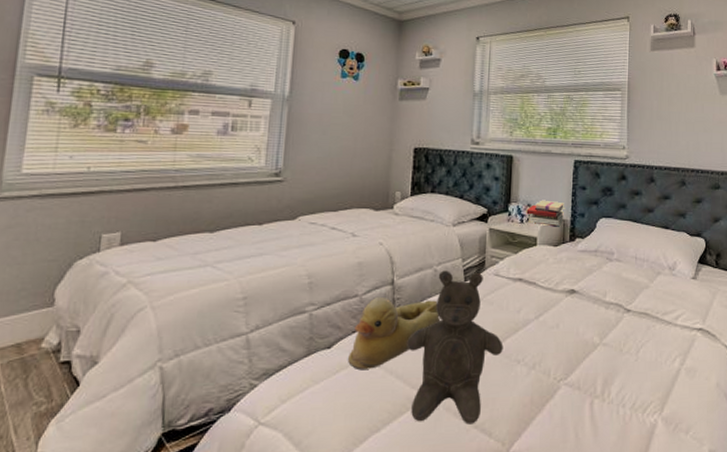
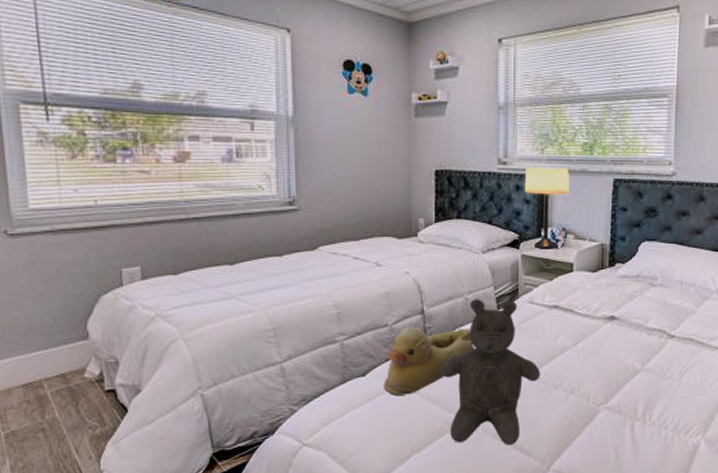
table lamp: none [494,147,535,222] -> present [524,166,570,248]
books: present [526,201,564,227] -> none [561,224,603,252]

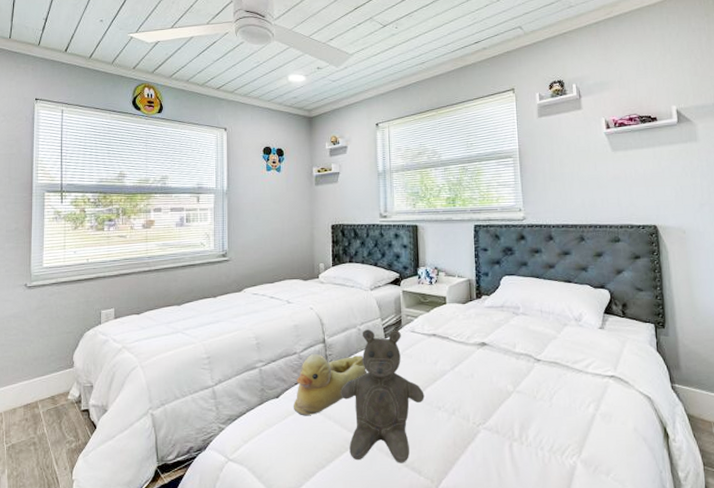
table lamp: present [524,166,570,248] -> none [401,217,438,284]

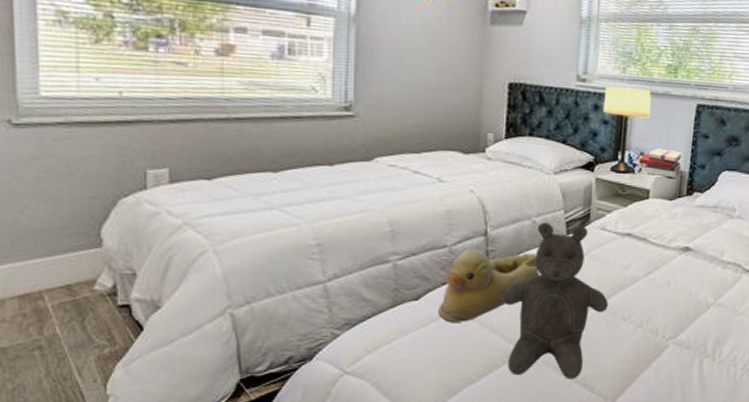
table lamp: none [401,217,438,284] -> present [602,86,651,173]
books: none [434,263,469,286] -> present [639,149,683,179]

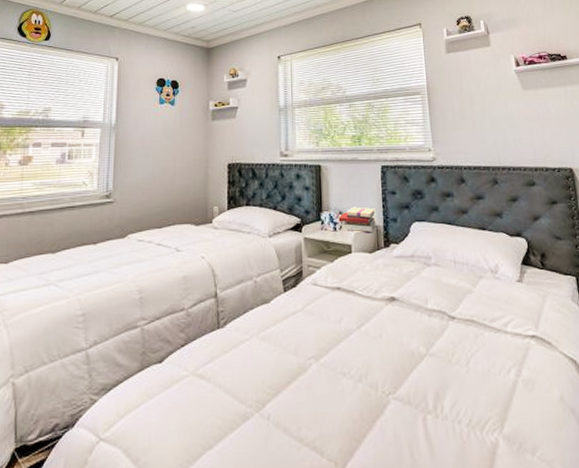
rubber duck: present [438,247,540,322] -> none [179,309,264,384]
teddy bear: present [502,222,609,379] -> none [233,281,328,442]
table lamp: present [602,86,651,173] -> none [303,157,343,231]

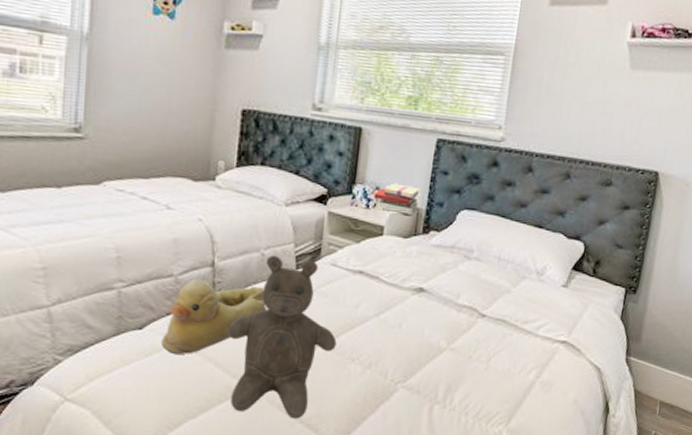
rubber duck: none [179,309,264,384] -> present [162,278,267,354]
teddy bear: none [233,281,328,442] -> present [227,255,337,419]

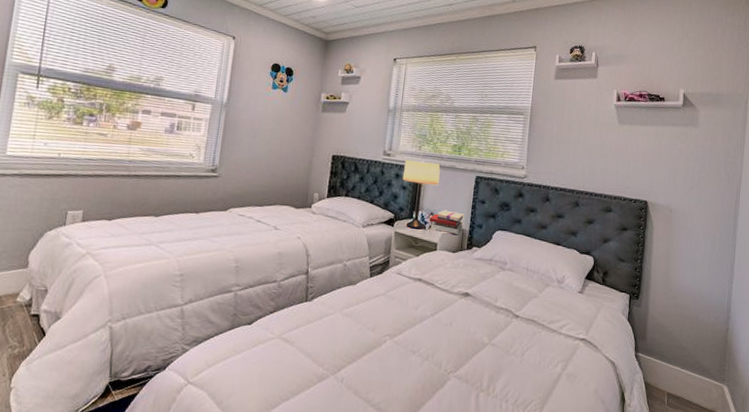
rubber duck: present [162,278,267,354] -> none [265,283,347,346]
teddy bear: present [227,255,337,419] -> none [316,266,401,403]
table lamp: none [338,116,389,208] -> present [402,160,440,229]

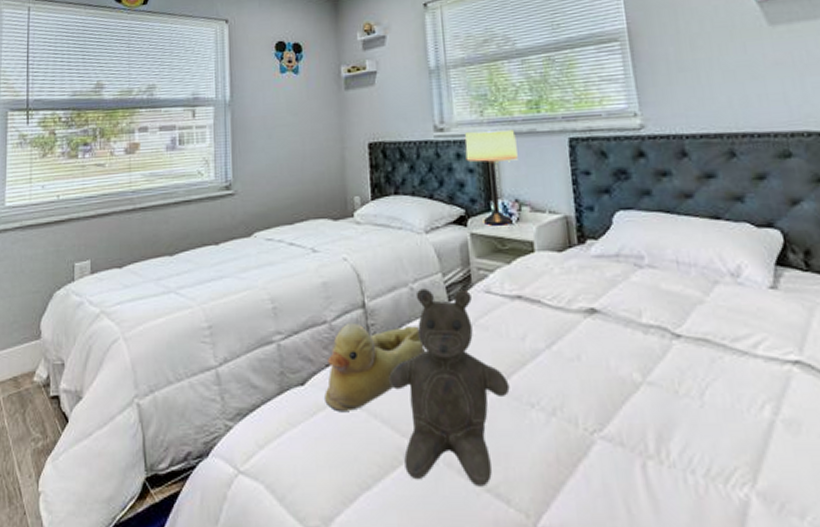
rubber duck: none [265,283,347,346] -> present [325,322,426,411]
teddy bear: none [316,266,401,403] -> present [389,288,510,487]
books: present [429,211,464,235] -> none [514,193,566,227]

